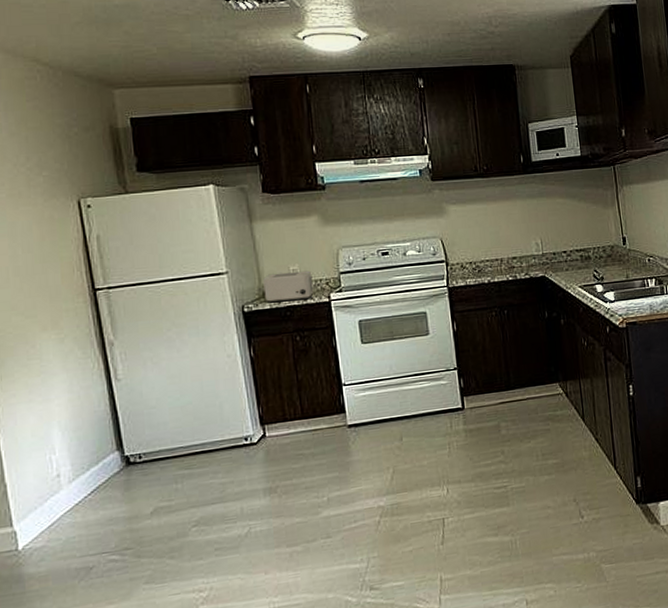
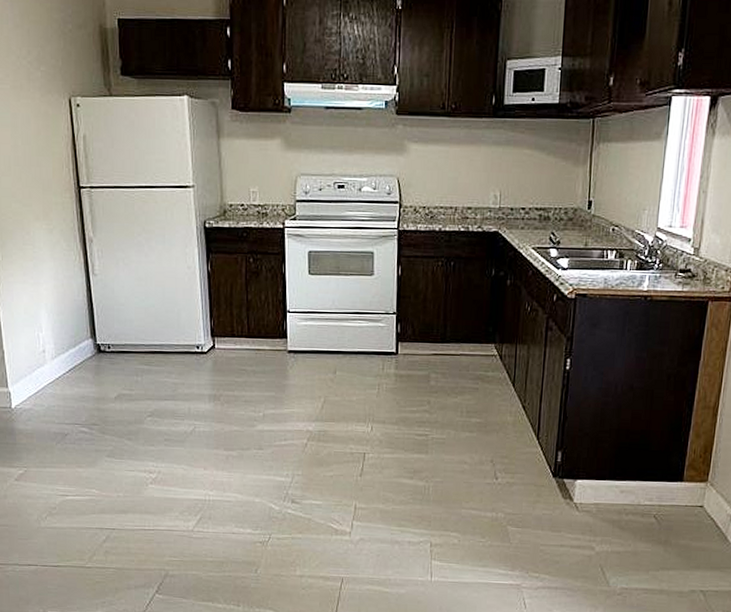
toaster: present [263,270,314,303] -> none [225,193,272,223]

